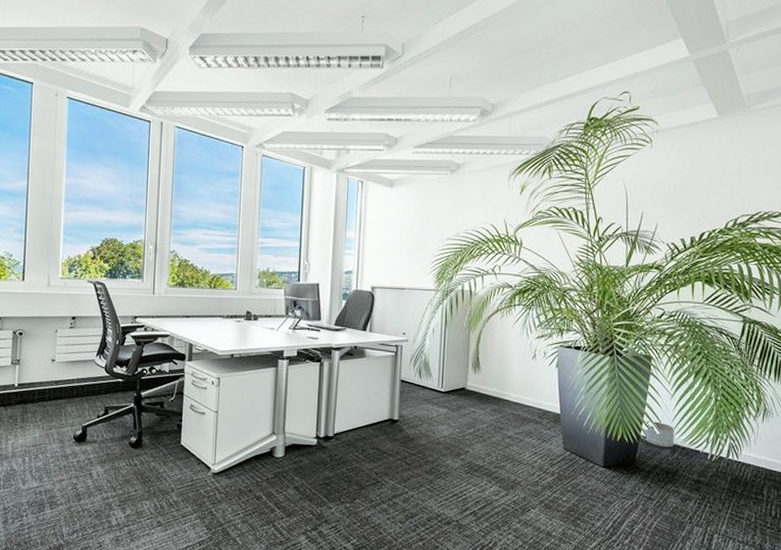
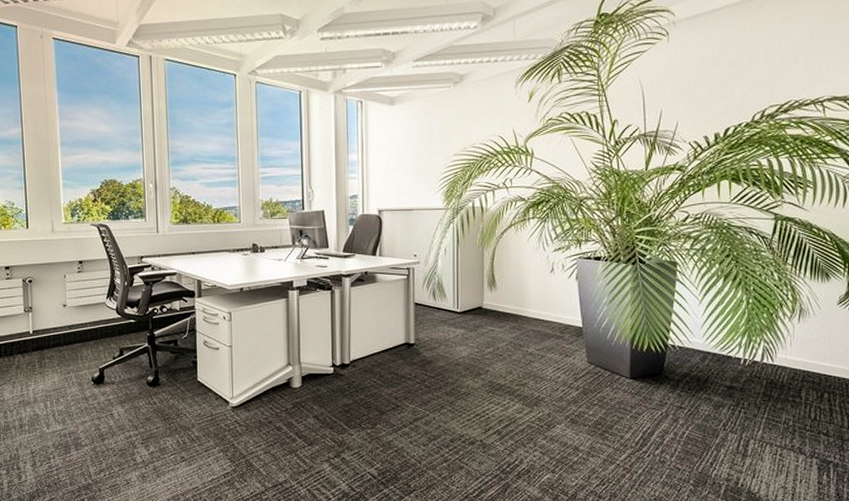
planter: present [644,421,675,448] -> none [672,329,705,355]

